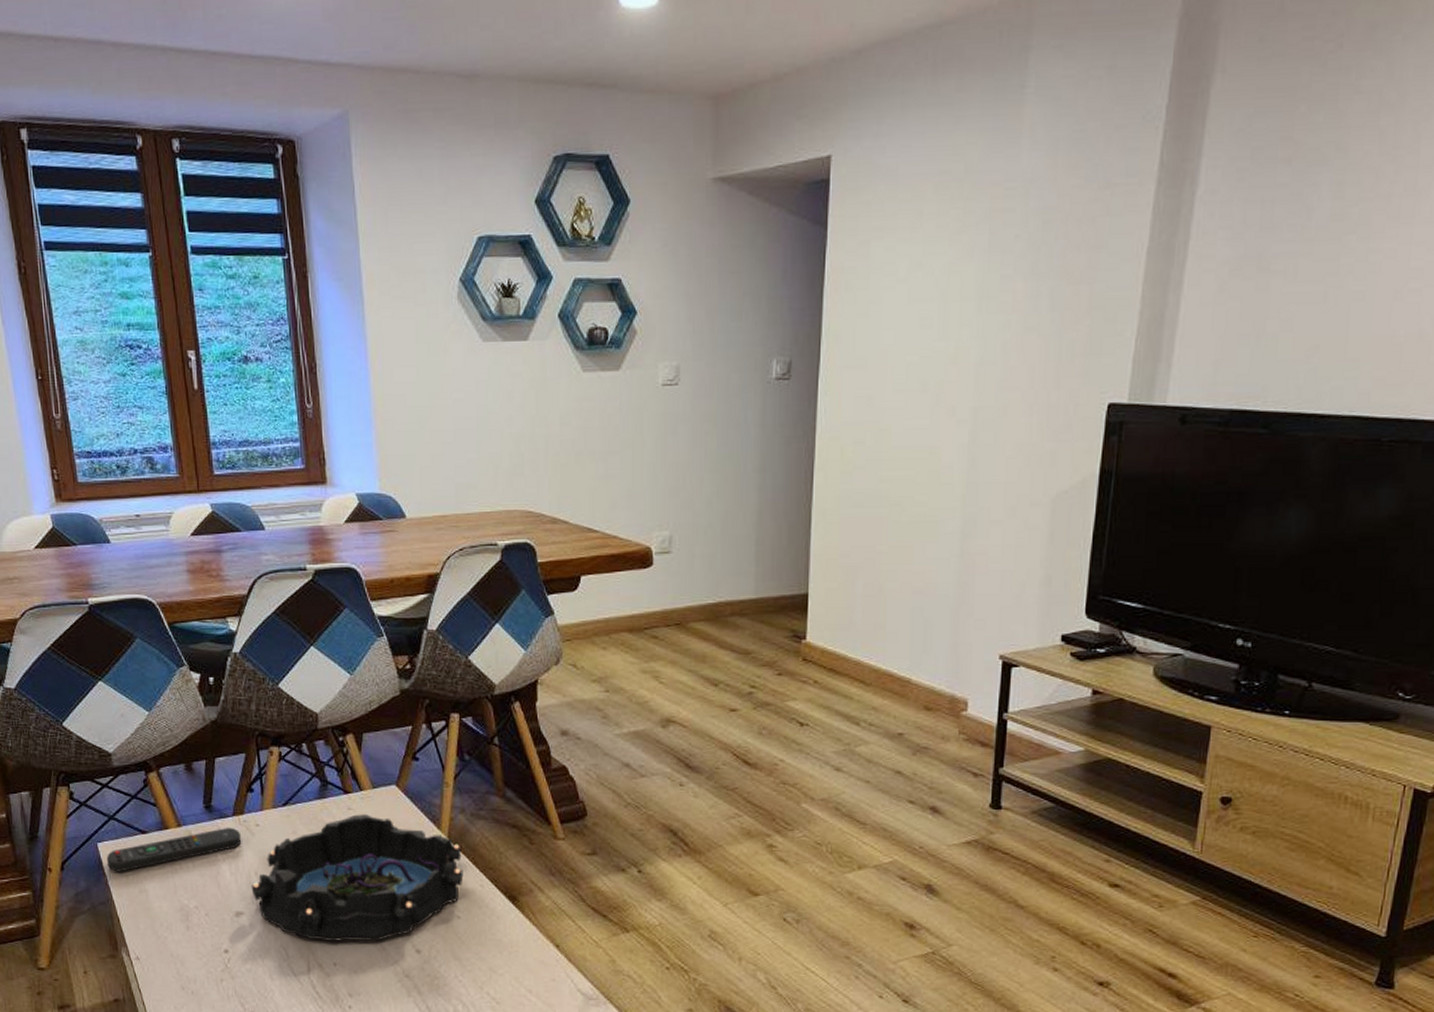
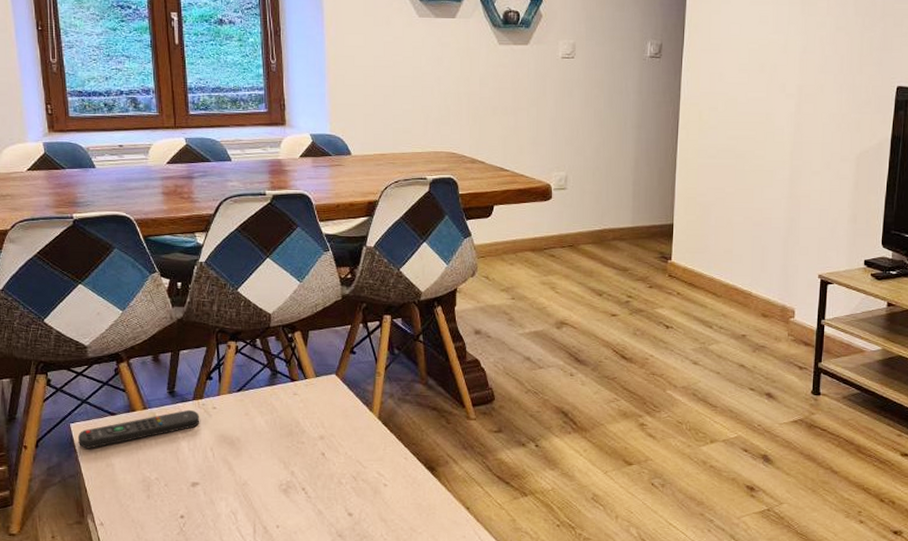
decorative bowl: present [251,814,464,942] -> none [206,399,391,508]

